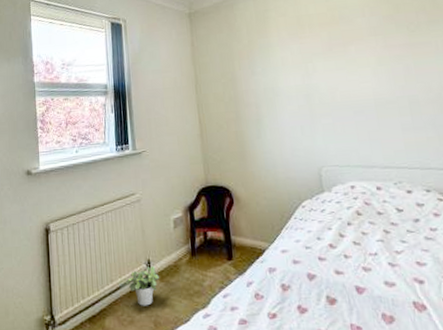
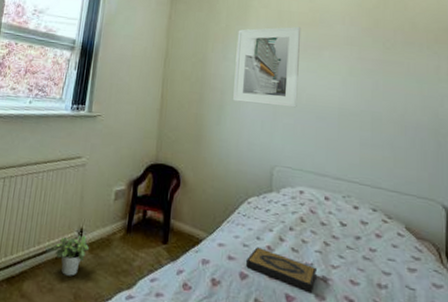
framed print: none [261,27,333,113] -> present [233,26,302,108]
hardback book: none [311,247,383,281] -> present [246,247,317,292]

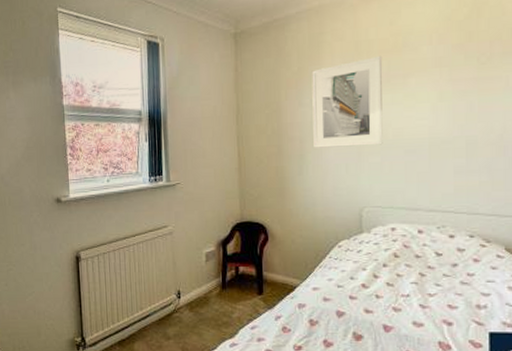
potted plant: present [52,234,89,276] -> none [155,296,188,333]
hardback book: present [246,247,317,292] -> none [342,286,413,321]

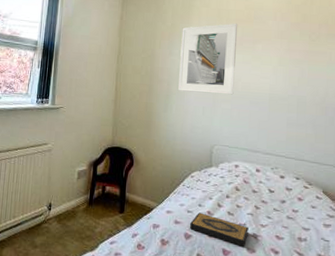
hardback book: none [342,286,413,321] -> present [190,212,249,247]

